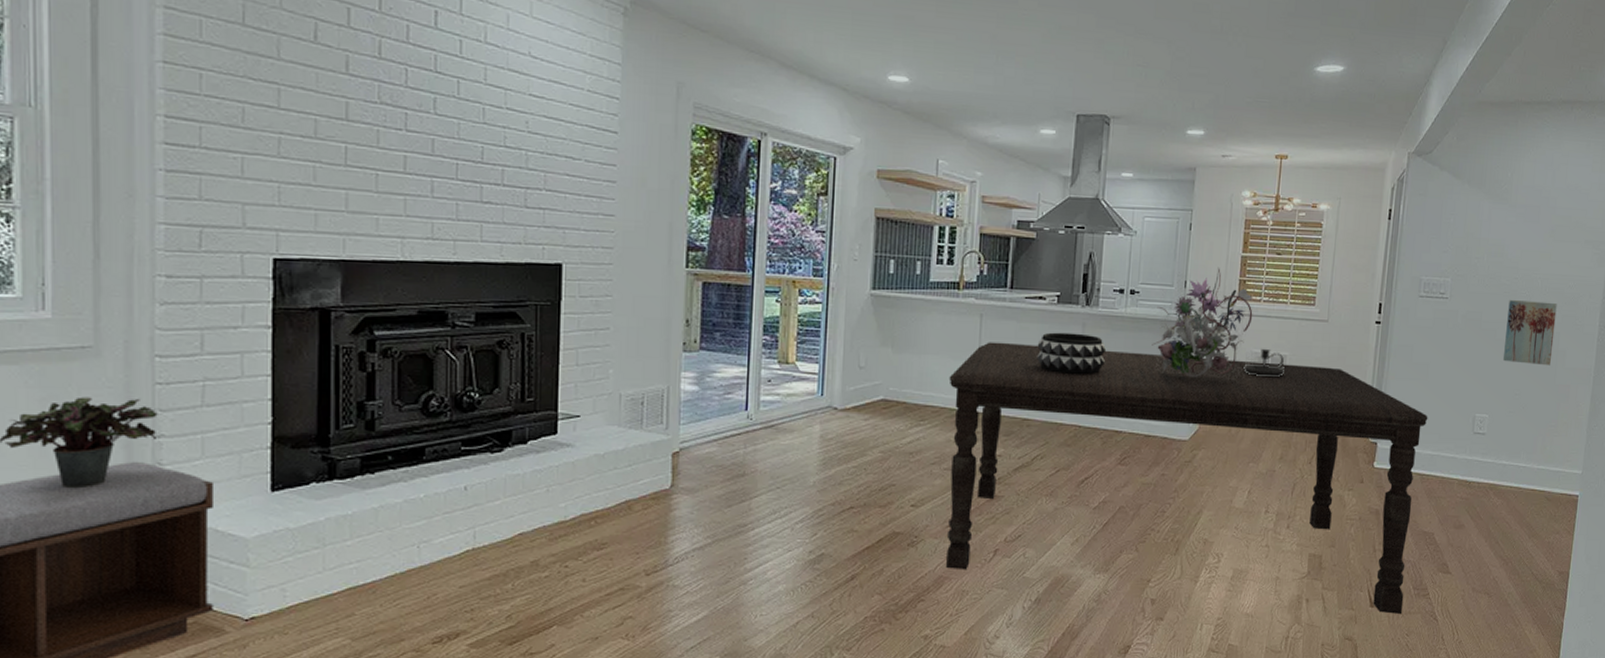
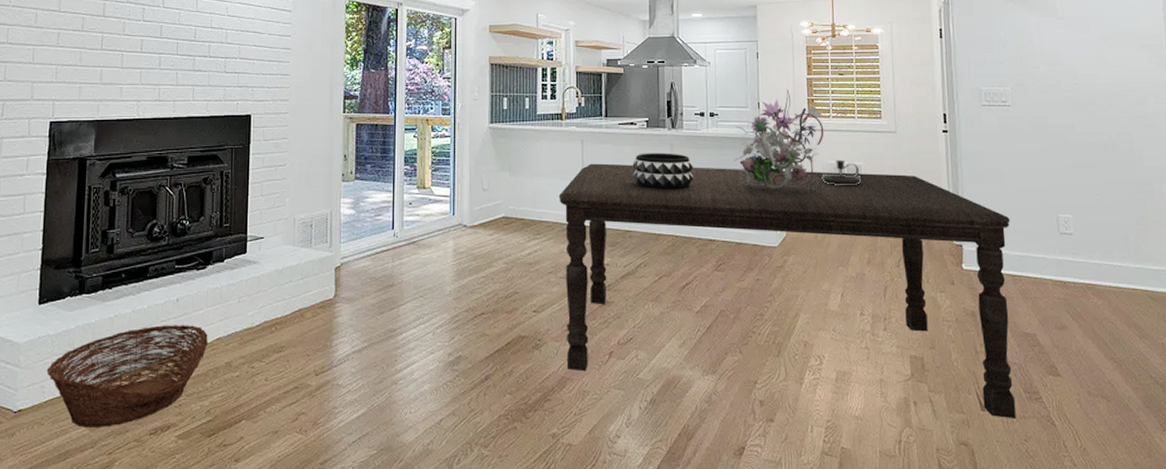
basket: none [287,518,507,637] -> present [46,325,208,428]
wall art: present [1502,300,1557,366] -> none [1073,104,1128,165]

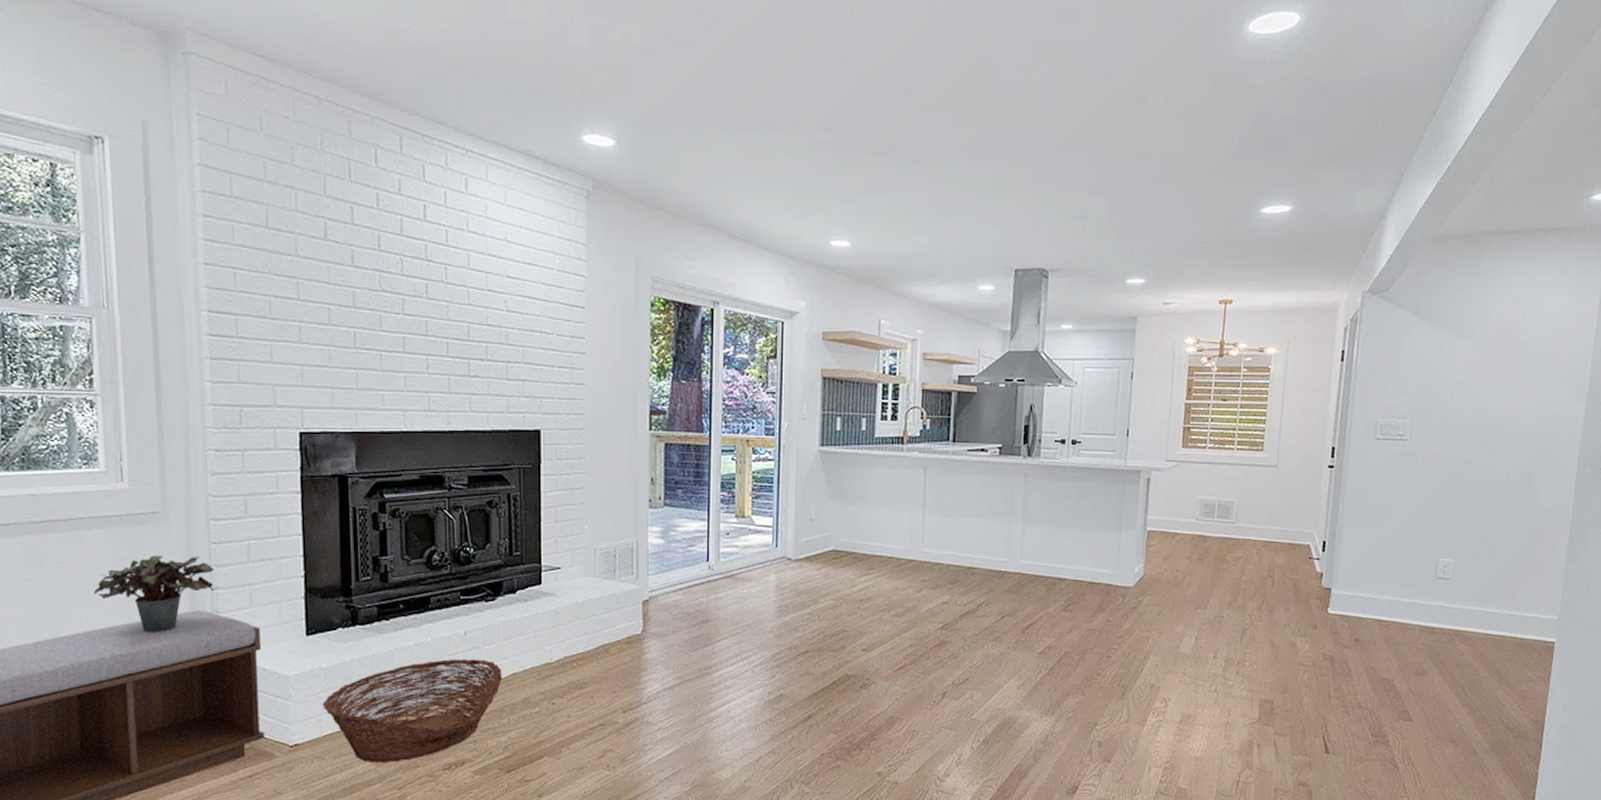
dining table: present [558,163,1017,419] -> none [895,494,1386,762]
decorative bowl: present [632,153,694,190] -> none [980,483,1049,525]
bouquet: present [734,88,830,188] -> none [1094,414,1199,525]
candlestick: present [822,159,861,186] -> none [1189,495,1232,524]

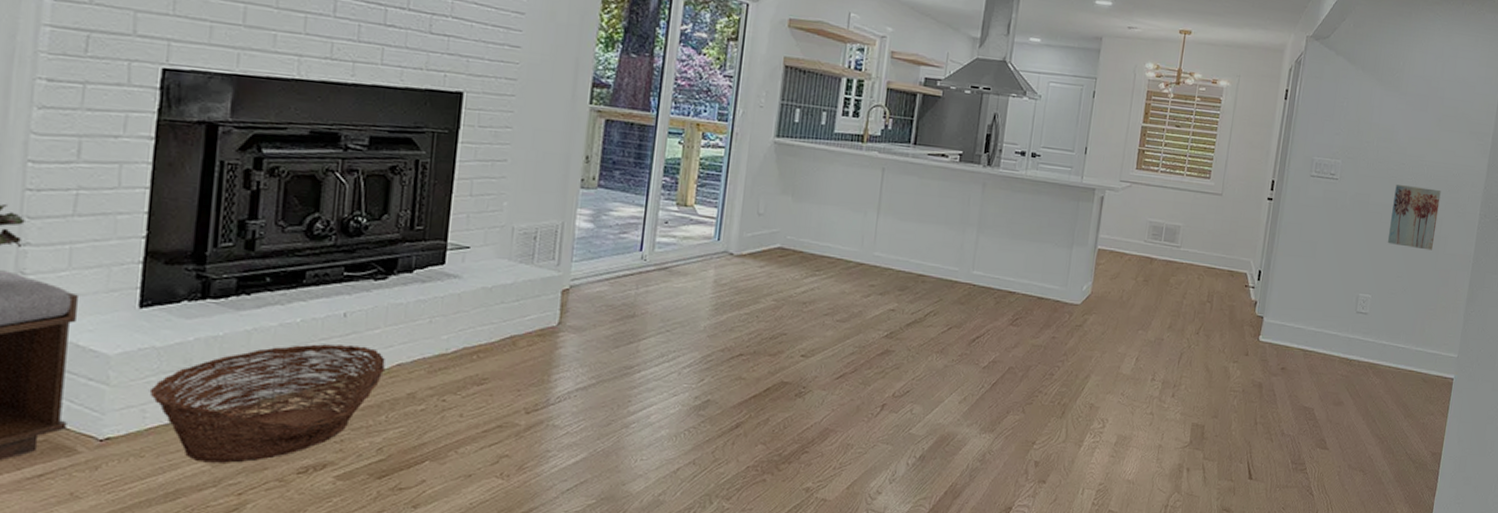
wall art: none [1468,440,1530,508] -> present [1387,185,1441,251]

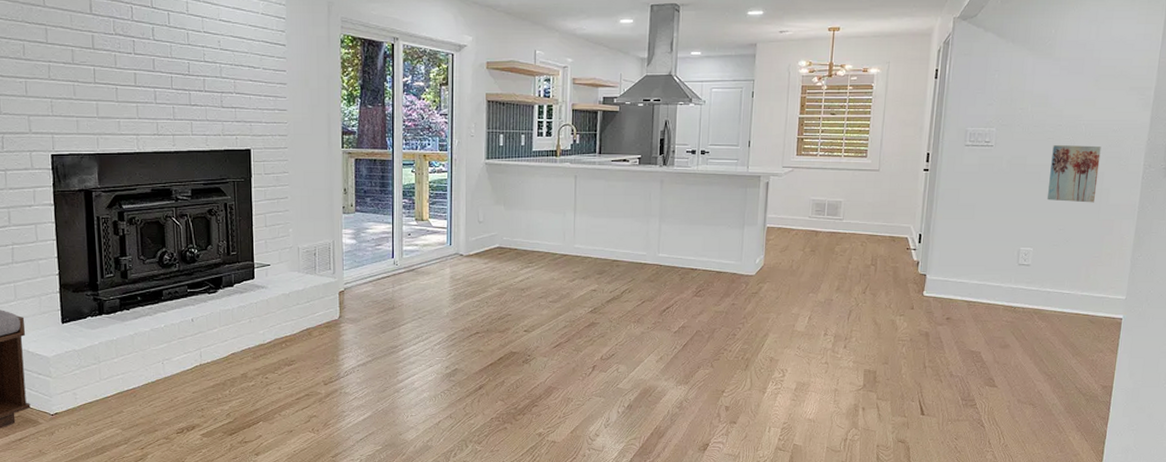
basket: present [149,344,385,463] -> none [76,342,224,428]

